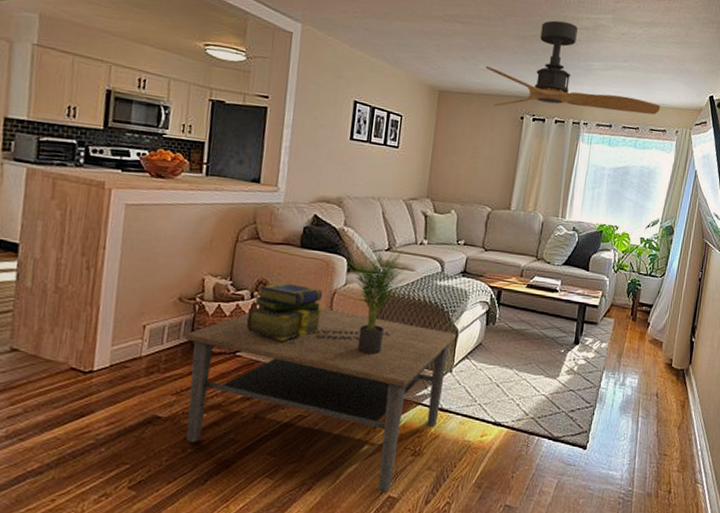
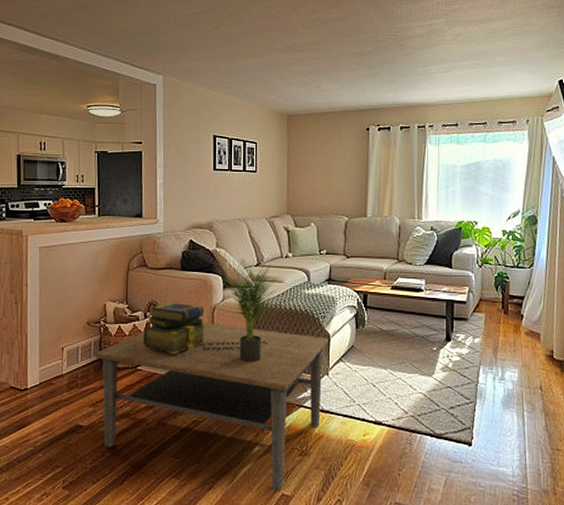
ceiling fan: present [485,20,661,115] -> none [327,32,507,122]

